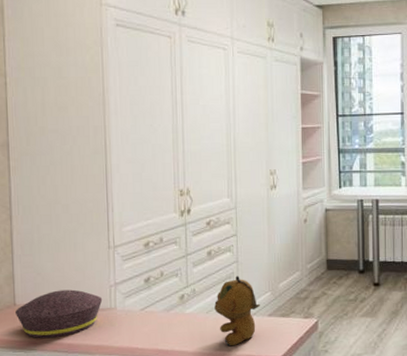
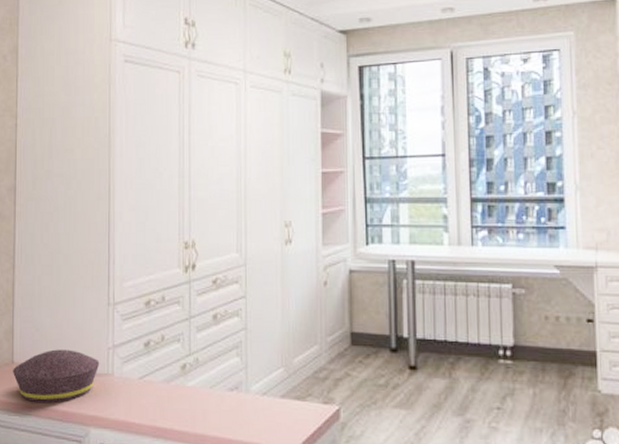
stuffed bear: present [214,275,260,347] -> none [219,345,271,431]

